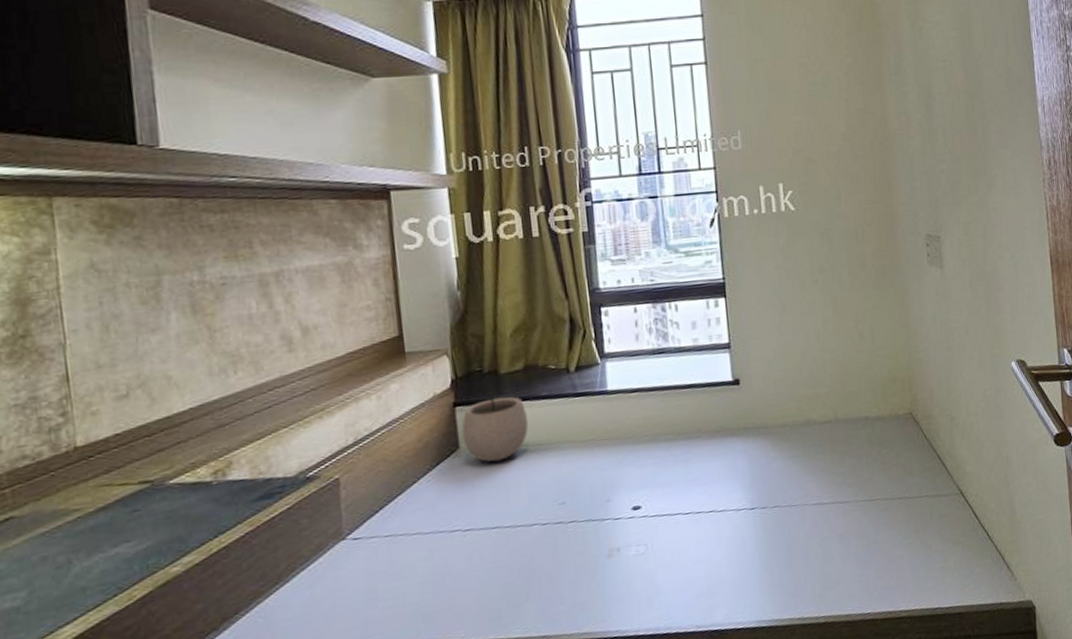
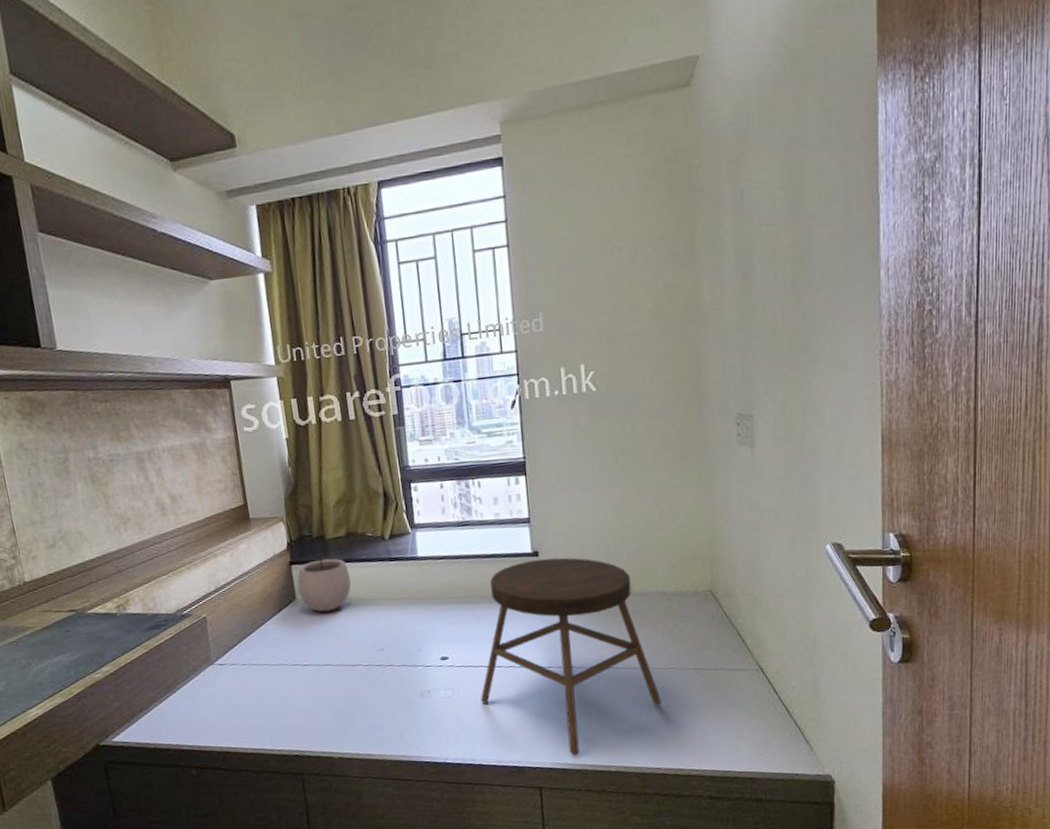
stool: none [677,384,869,610] -> present [481,557,662,756]

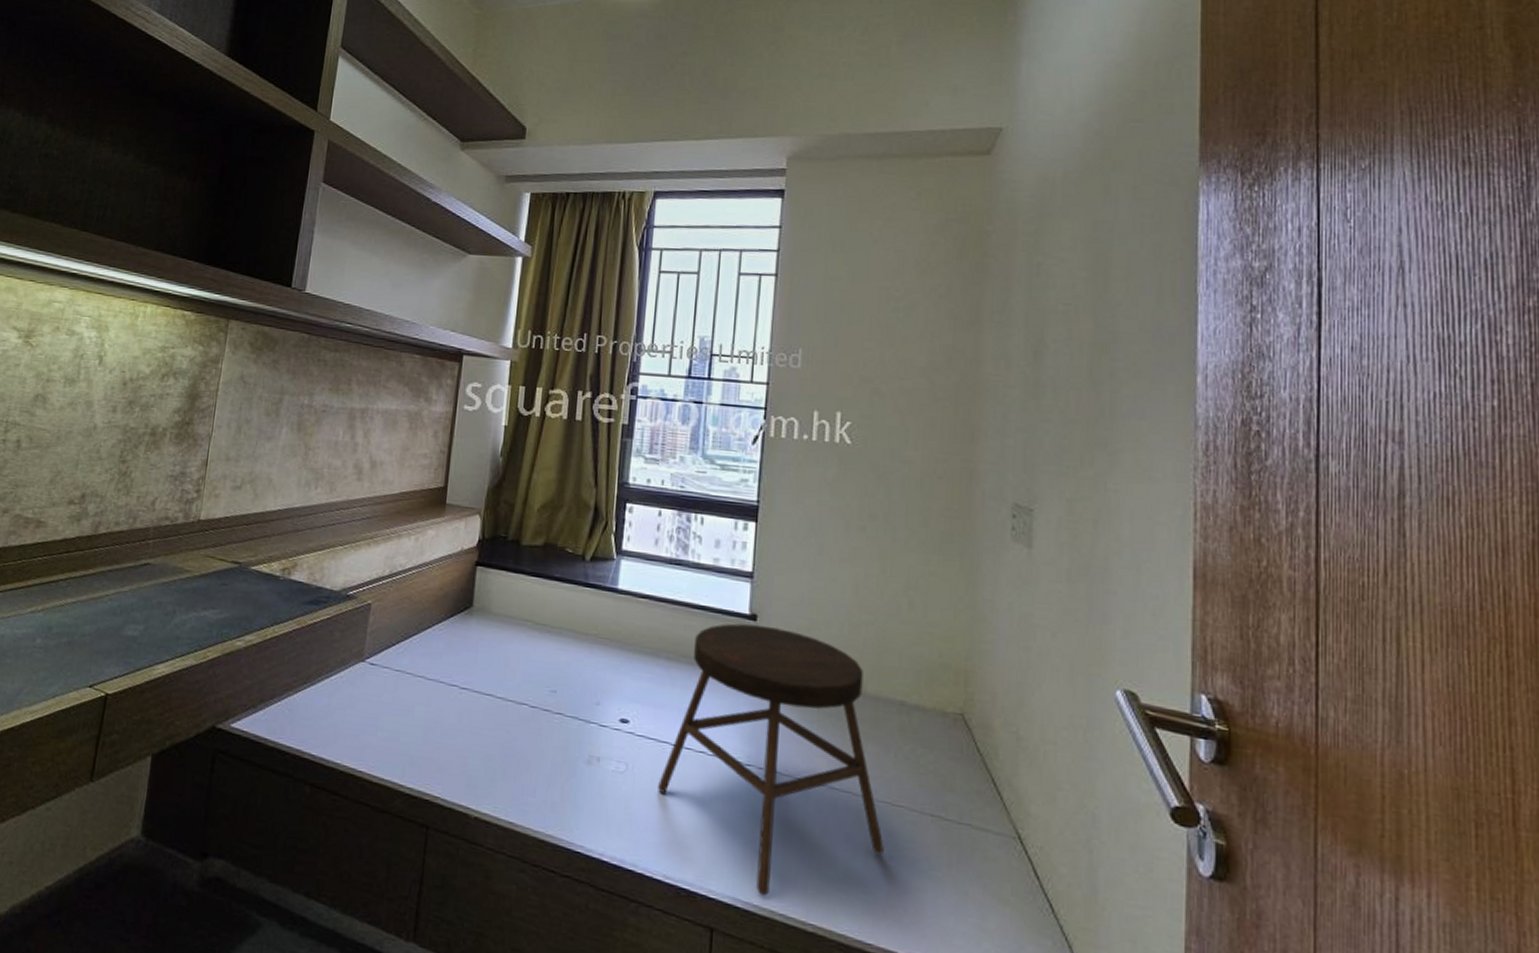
plant pot: present [297,546,351,612] -> none [477,552,538,630]

